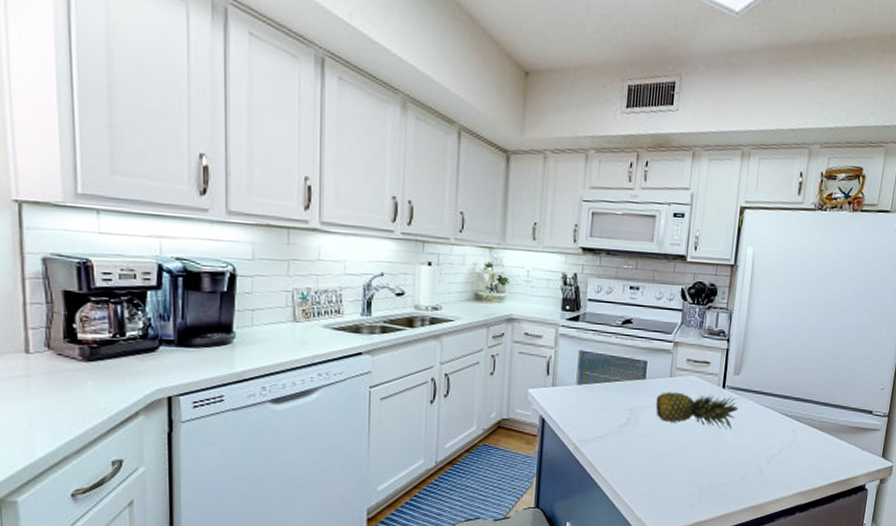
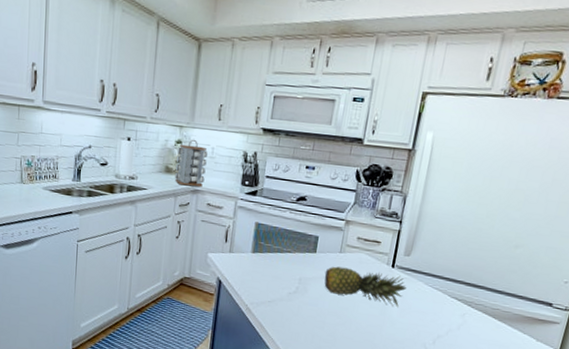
spice rack: none [485,261,522,315] -> present [174,139,208,187]

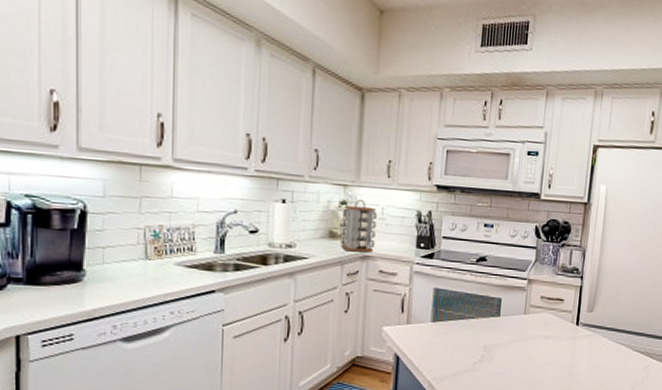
fruit: present [324,266,406,307] -> none [510,329,591,366]

